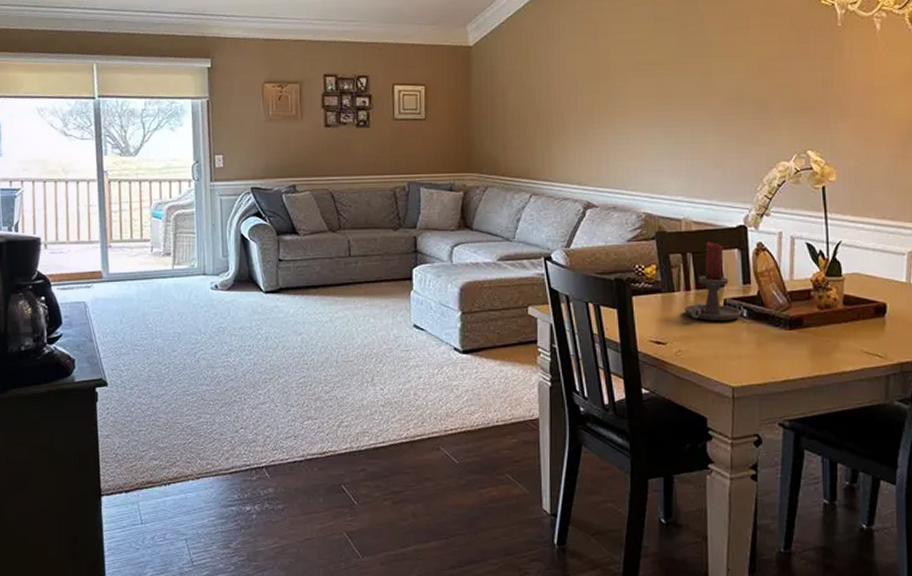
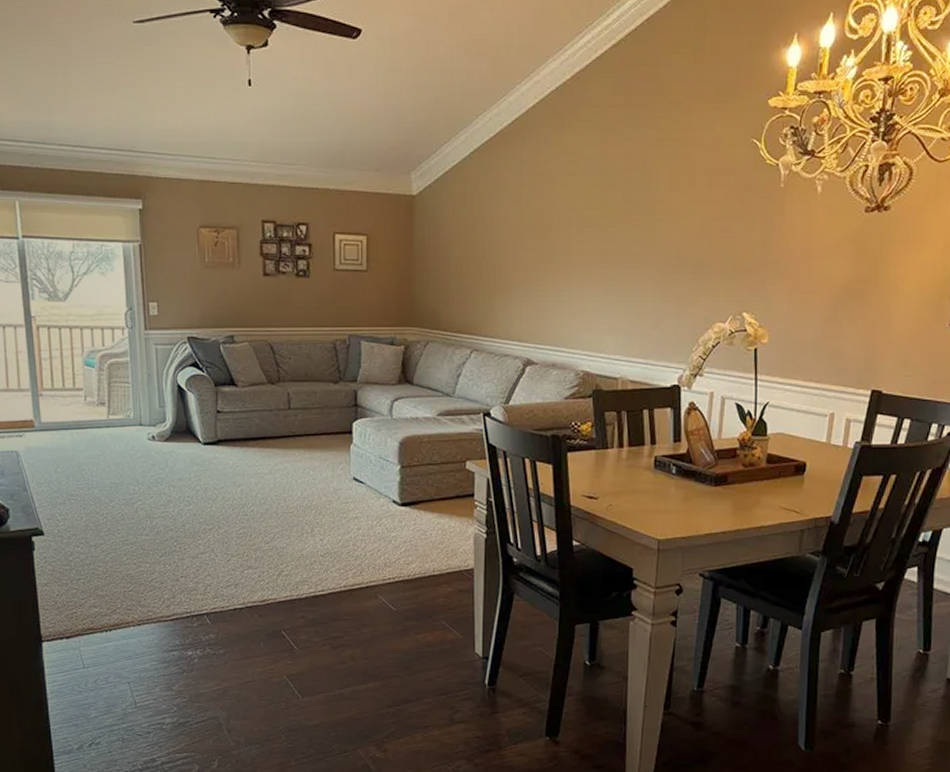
candle holder: present [685,242,741,321] -> none [617,401,670,477]

